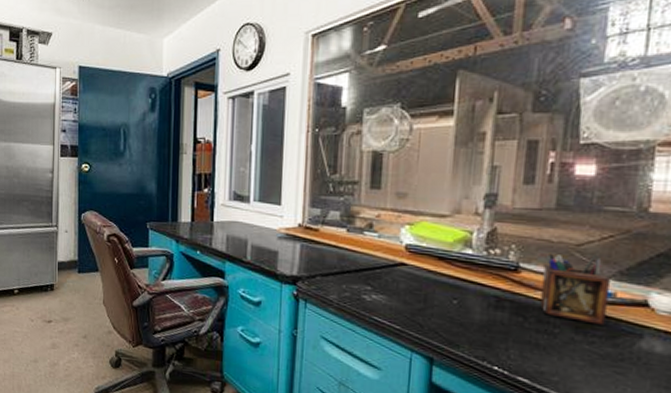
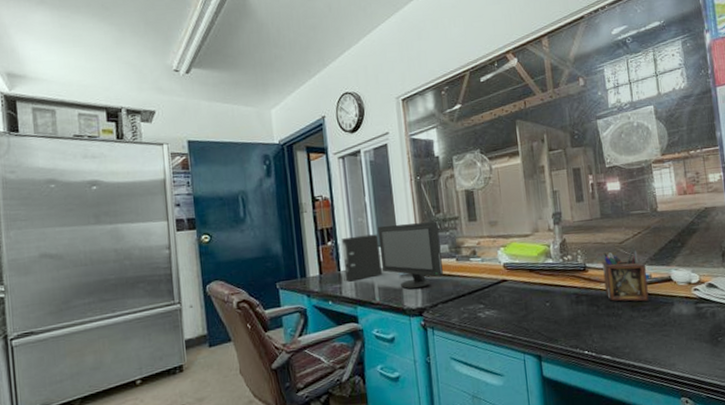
binder: none [217,186,260,235] -> present [341,234,383,282]
computer monitor: none [258,179,332,255] -> present [377,221,443,289]

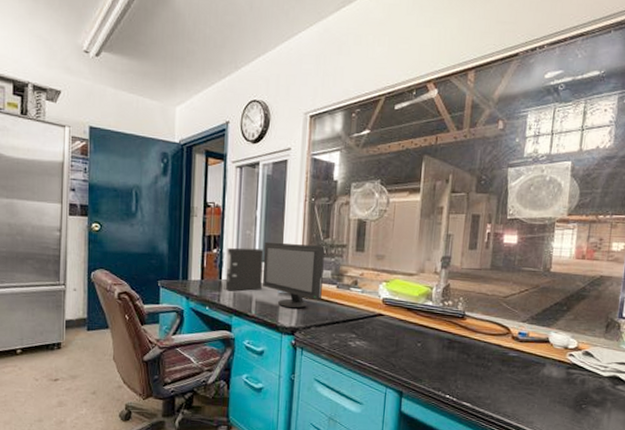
desk organizer: present [602,248,649,302] -> none [479,302,525,358]

